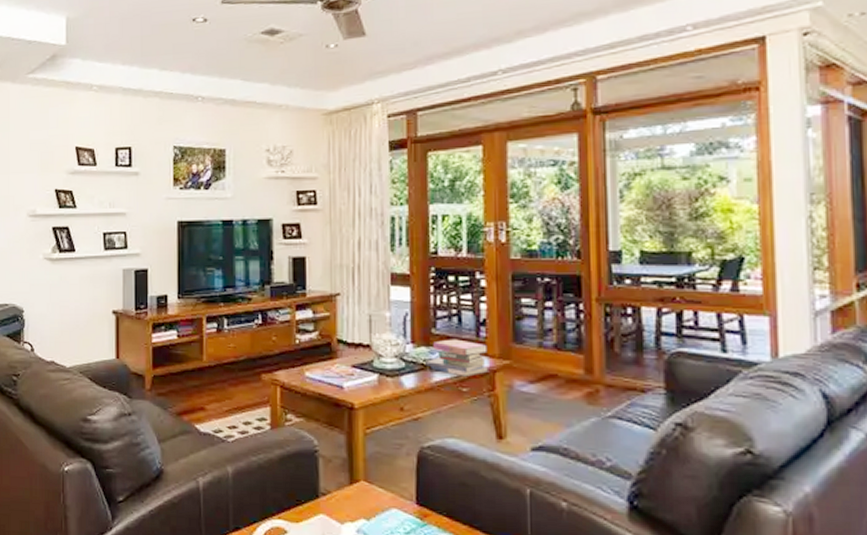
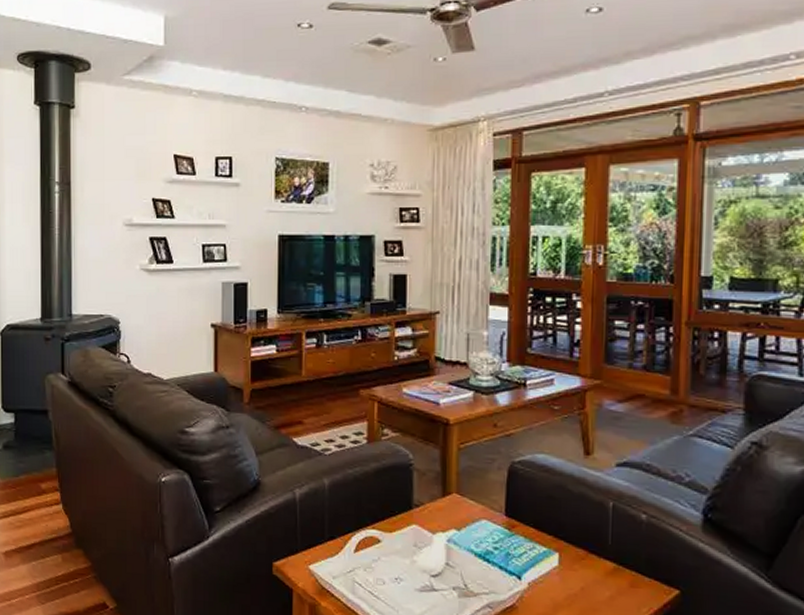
books: present [425,339,488,377] -> none [520,358,580,395]

